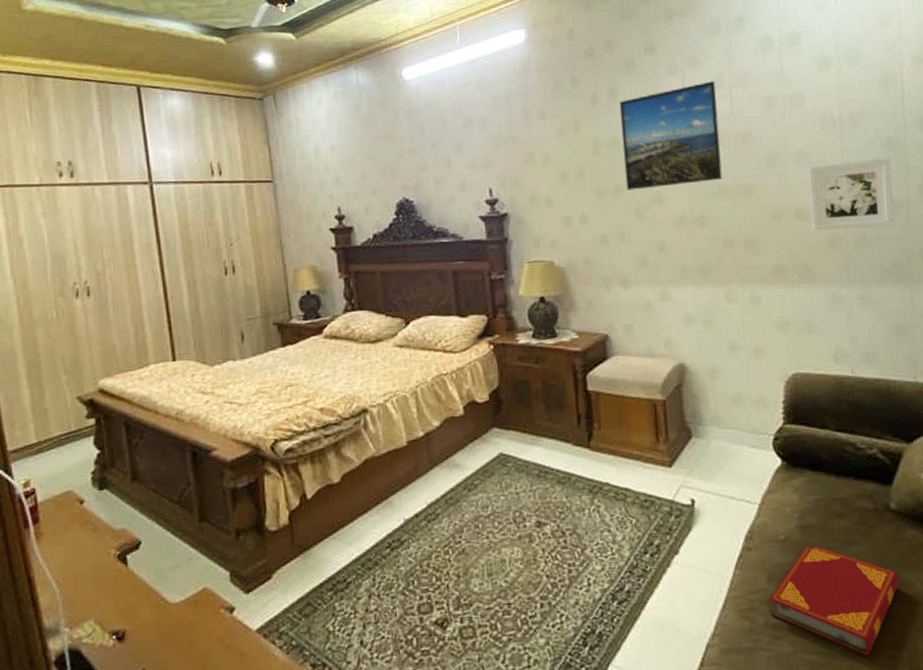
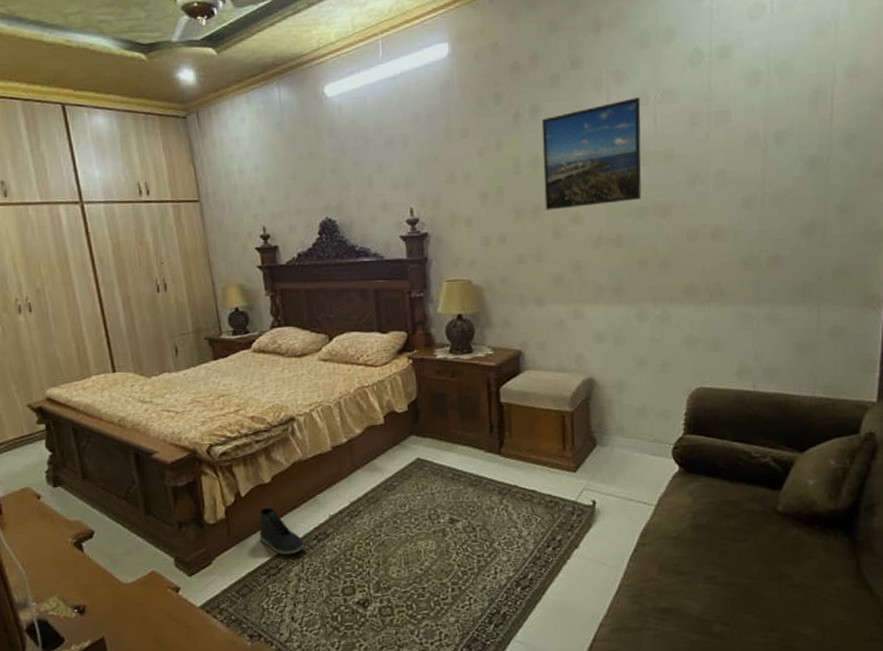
sneaker: none [326,511,377,566] -> present [259,507,305,554]
hardback book: present [768,543,900,657] -> none [658,540,780,636]
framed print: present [808,158,895,231] -> none [727,177,812,252]

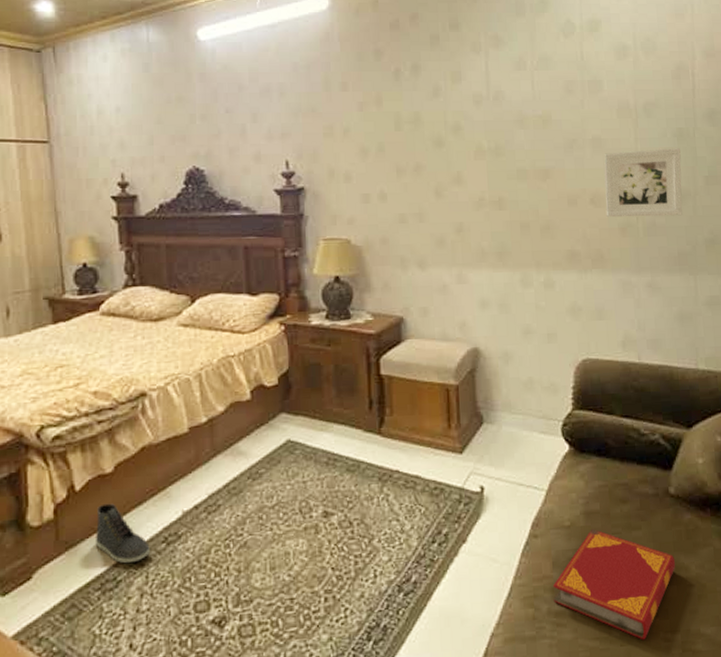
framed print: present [541,97,642,210] -> none [422,62,522,169]
hardback book: none [658,540,780,636] -> present [552,529,676,640]
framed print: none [727,177,812,252] -> present [604,148,682,218]

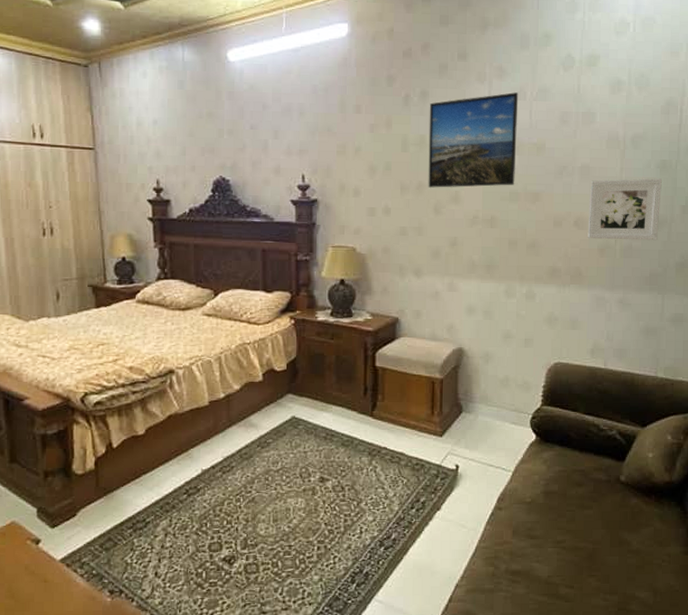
sneaker: present [95,503,151,563] -> none [128,459,175,508]
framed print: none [422,62,522,169] -> present [428,92,519,188]
hardback book: present [552,529,676,640] -> none [511,506,620,599]

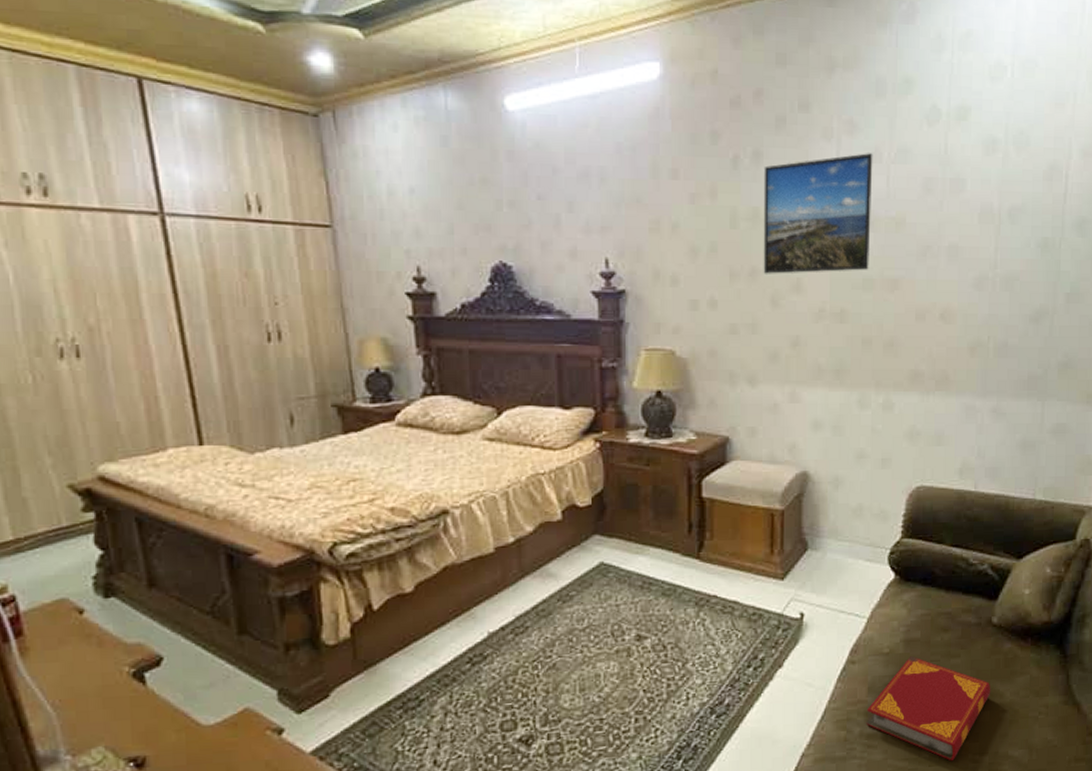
hardback book: none [511,506,620,599] -> present [866,656,991,761]
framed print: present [587,178,662,241] -> none [956,260,1043,336]

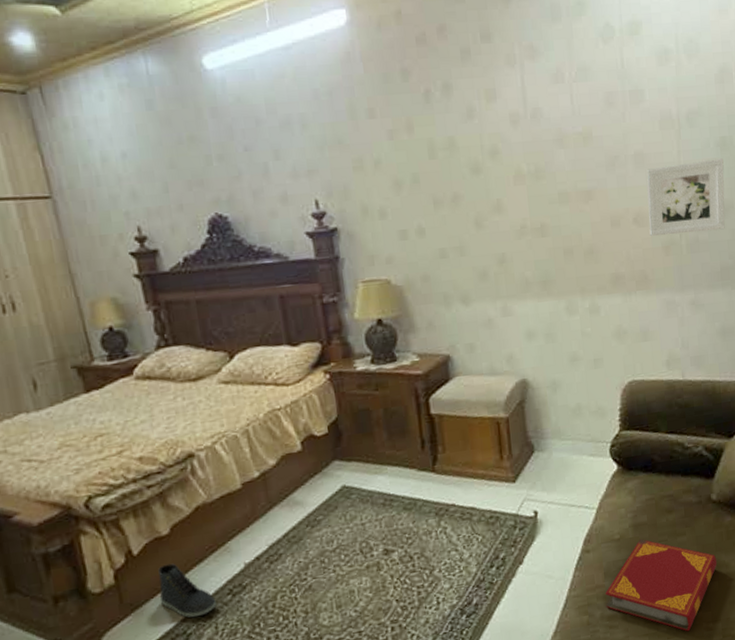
sneaker: none [395,623,455,682] -> present [158,563,218,618]
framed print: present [763,153,873,274] -> none [454,74,563,199]
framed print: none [956,260,1043,336] -> present [646,158,725,237]

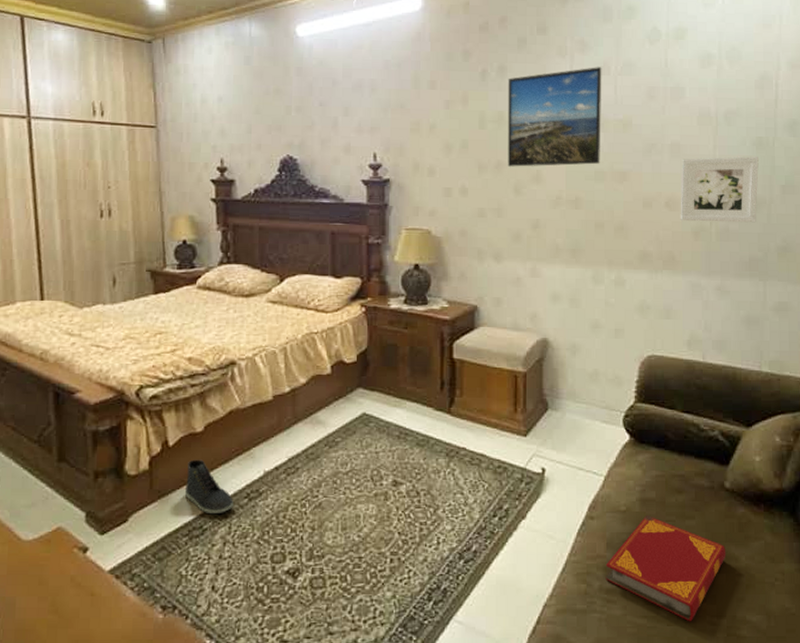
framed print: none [454,74,563,199] -> present [507,67,602,167]

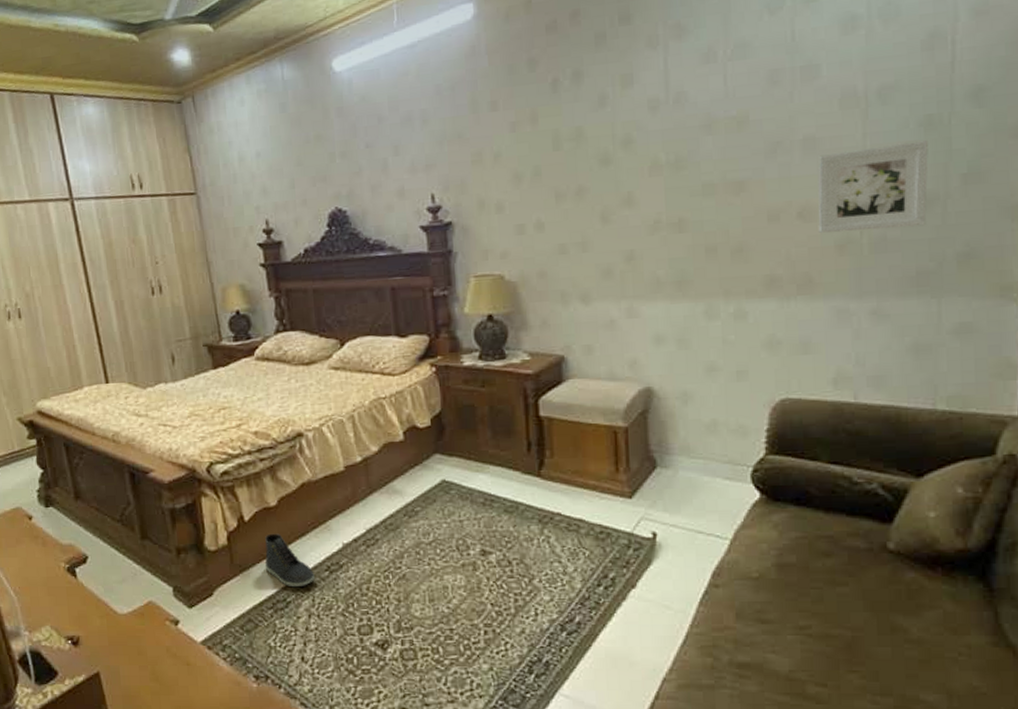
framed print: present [507,67,602,167] -> none [585,54,709,192]
hardback book: present [605,515,727,622] -> none [735,582,892,701]

